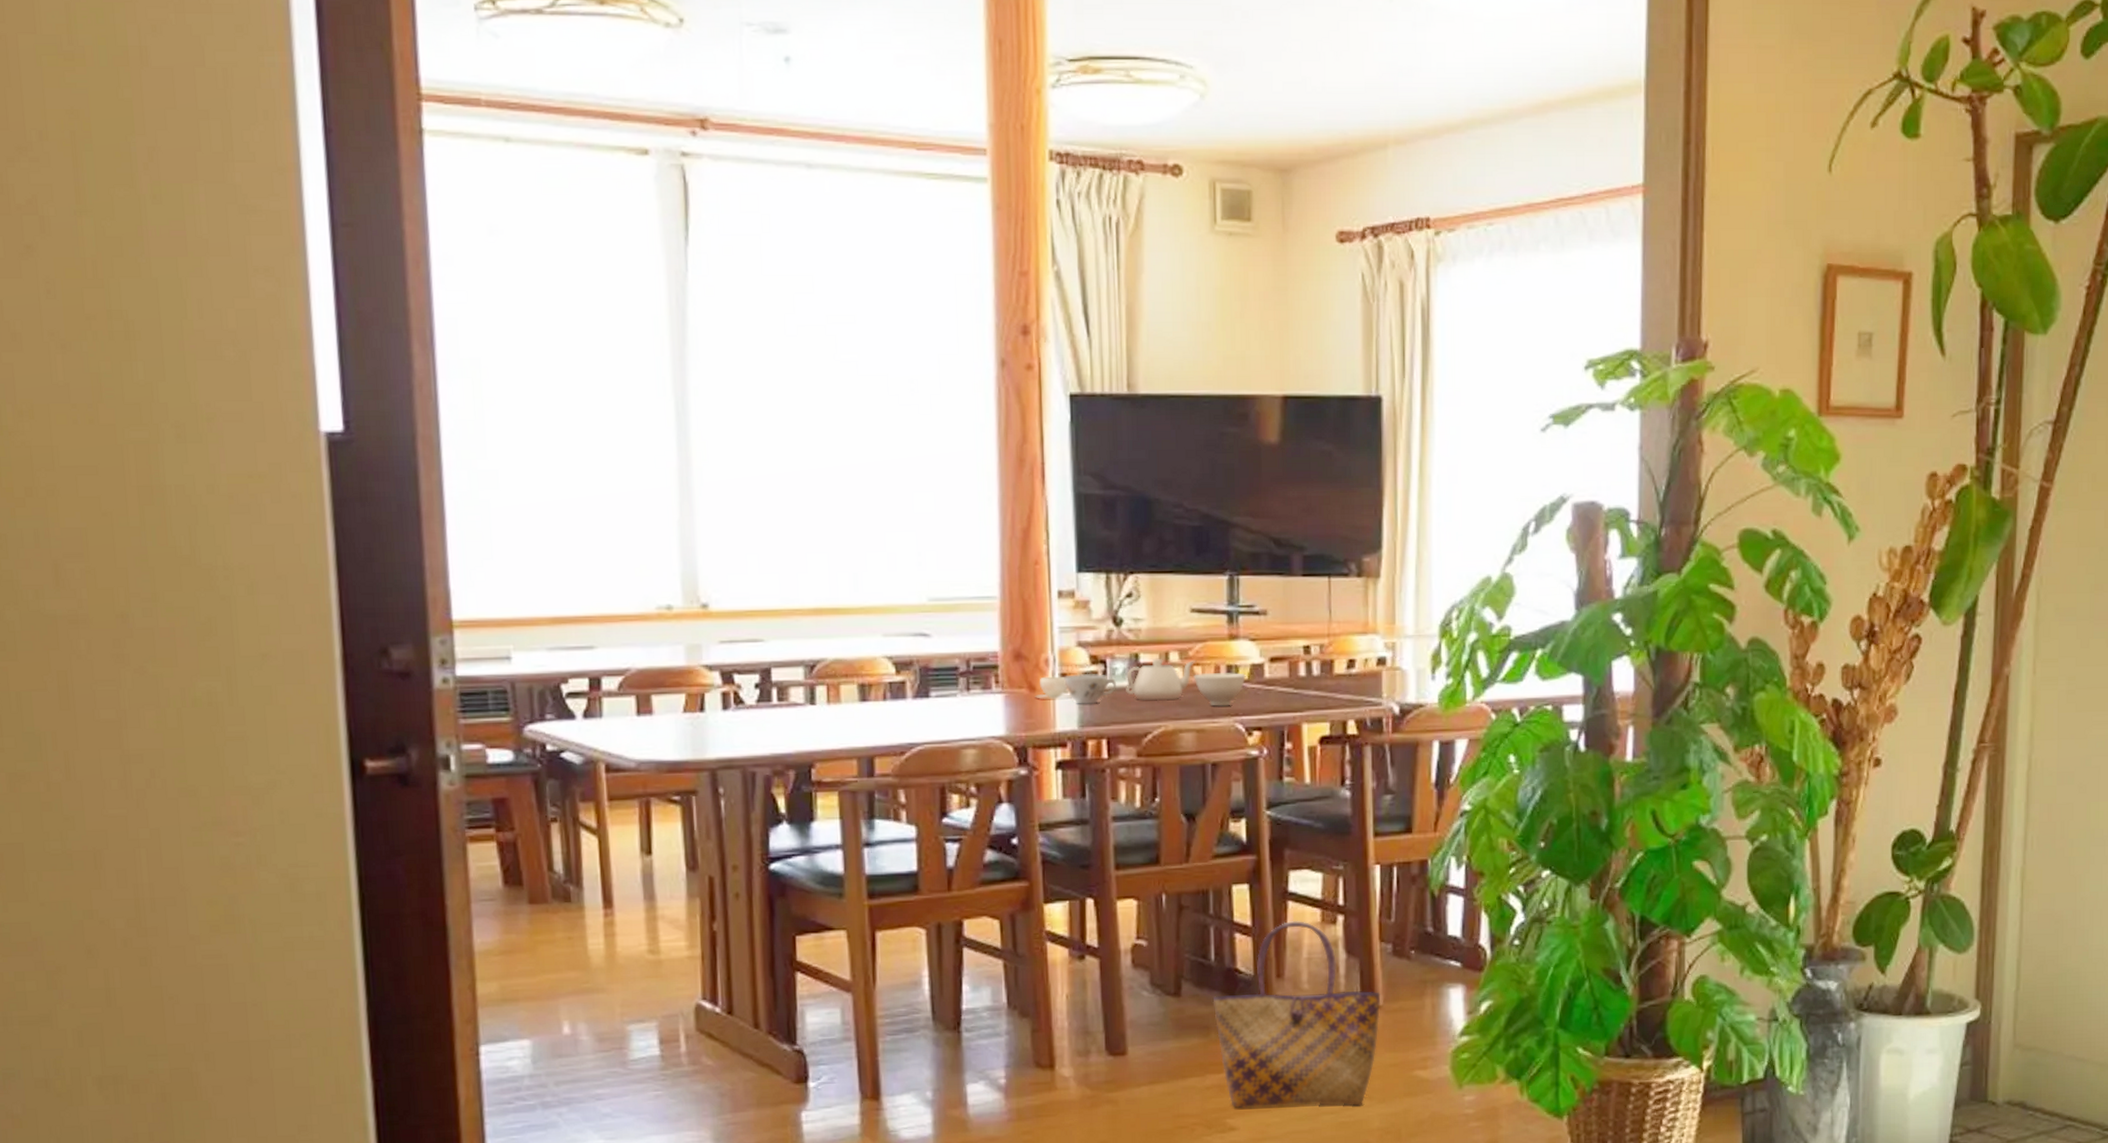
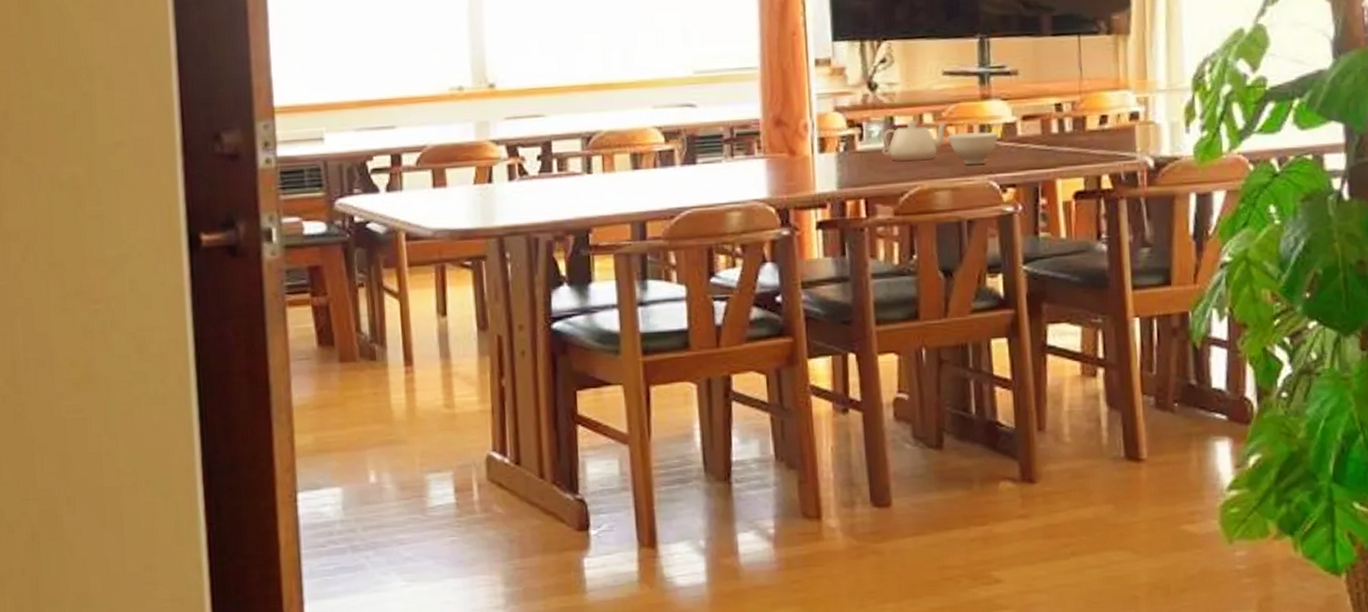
teacup: present [1034,676,1072,700] -> none [795,140,830,164]
teacup: present [1064,673,1116,705] -> none [822,136,873,168]
tote bag: present [1213,920,1381,1108] -> none [975,373,1145,560]

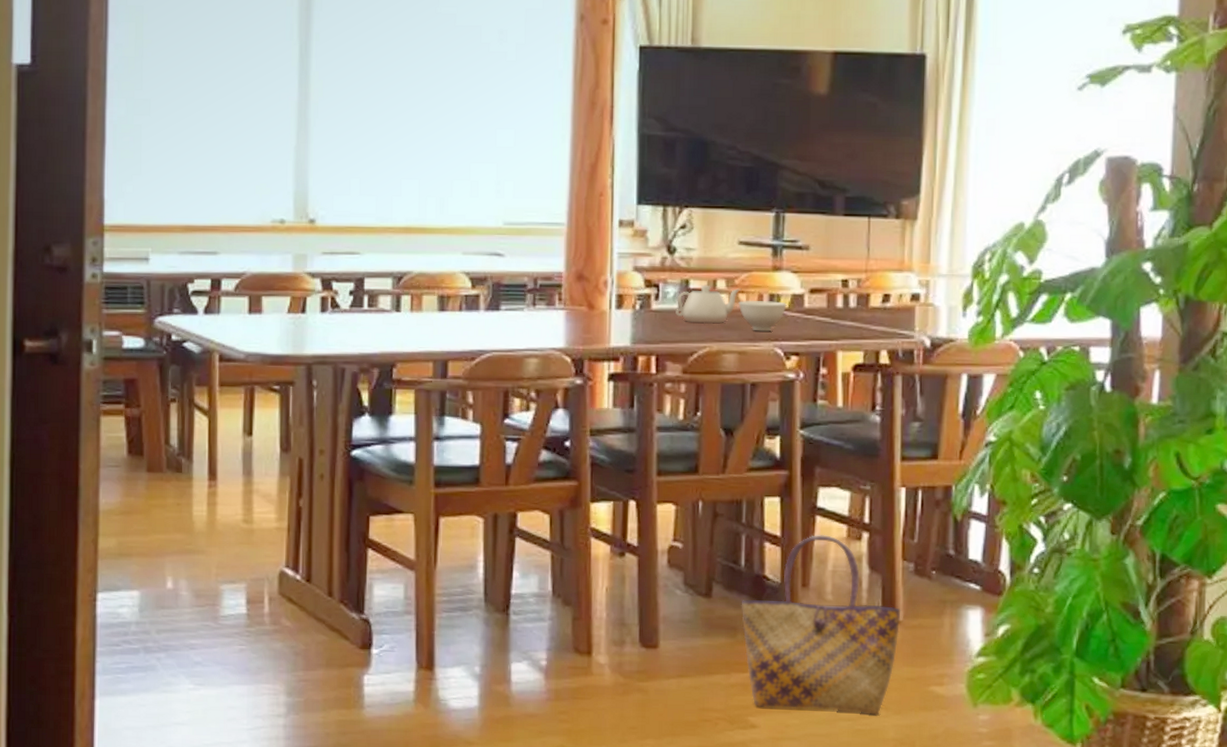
tote bag: none [975,373,1145,560] -> present [741,534,901,715]

